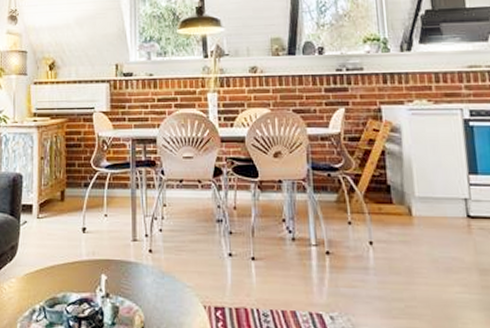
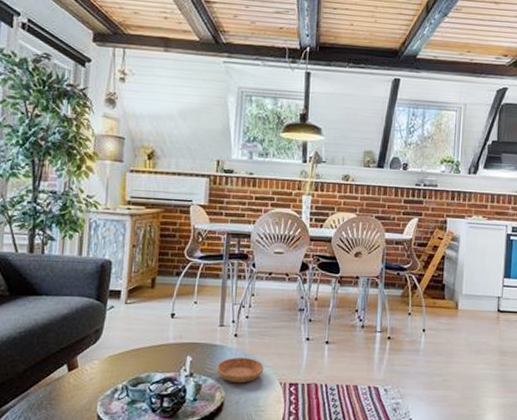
saucer: none [133,276,184,306] -> present [216,358,264,384]

